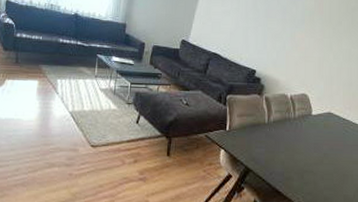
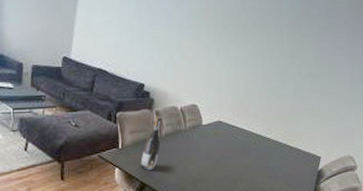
wine bottle: none [247,102,272,155] -> present [141,116,163,170]

